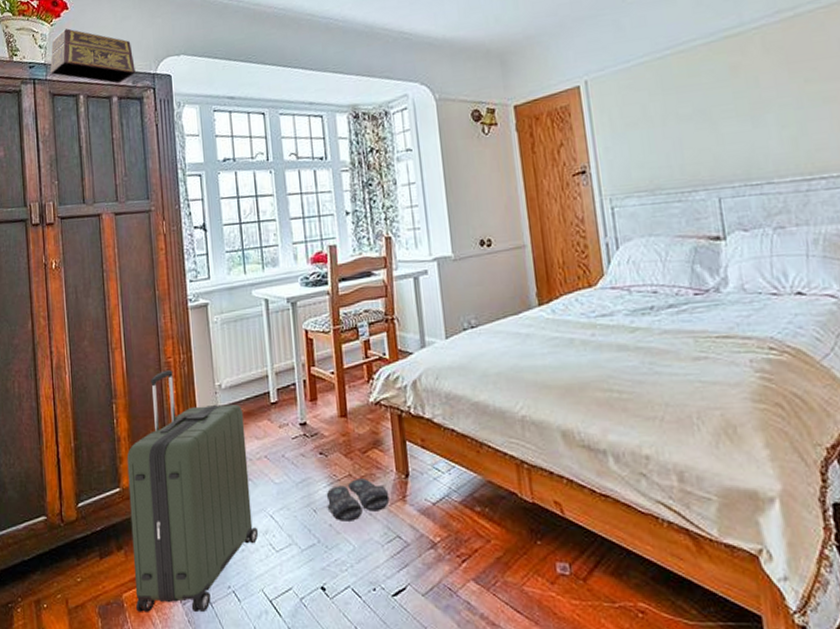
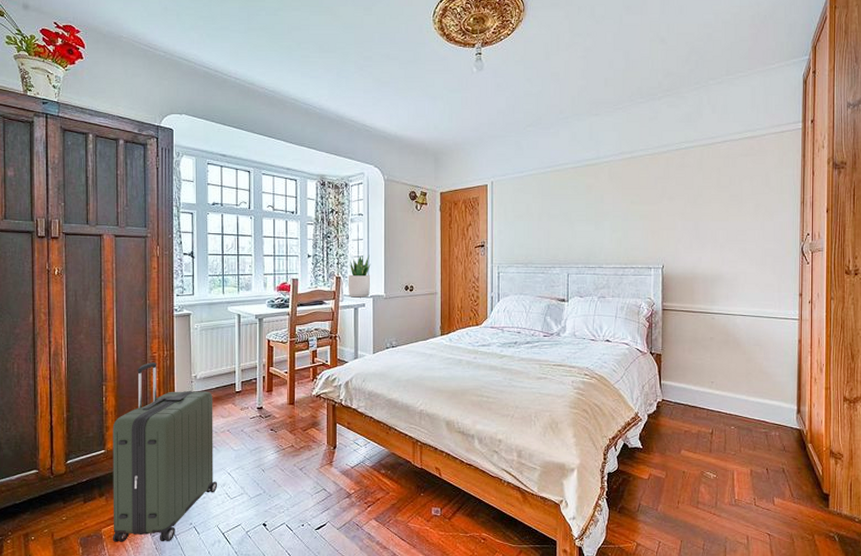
decorative box: present [50,28,135,84] -> none [62,75,141,130]
slippers: present [327,478,390,521] -> none [273,449,320,478]
planter: none [400,202,433,264] -> present [348,254,371,298]

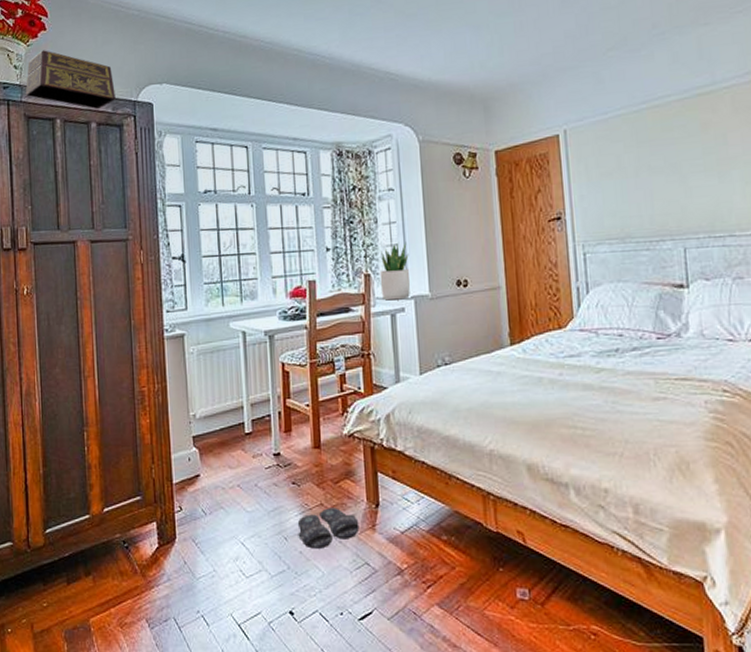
decorative box: none [62,75,141,130] -> present [25,50,116,110]
suitcase: present [112,362,218,542] -> none [97,399,229,637]
slippers: none [273,449,320,478] -> present [298,508,360,549]

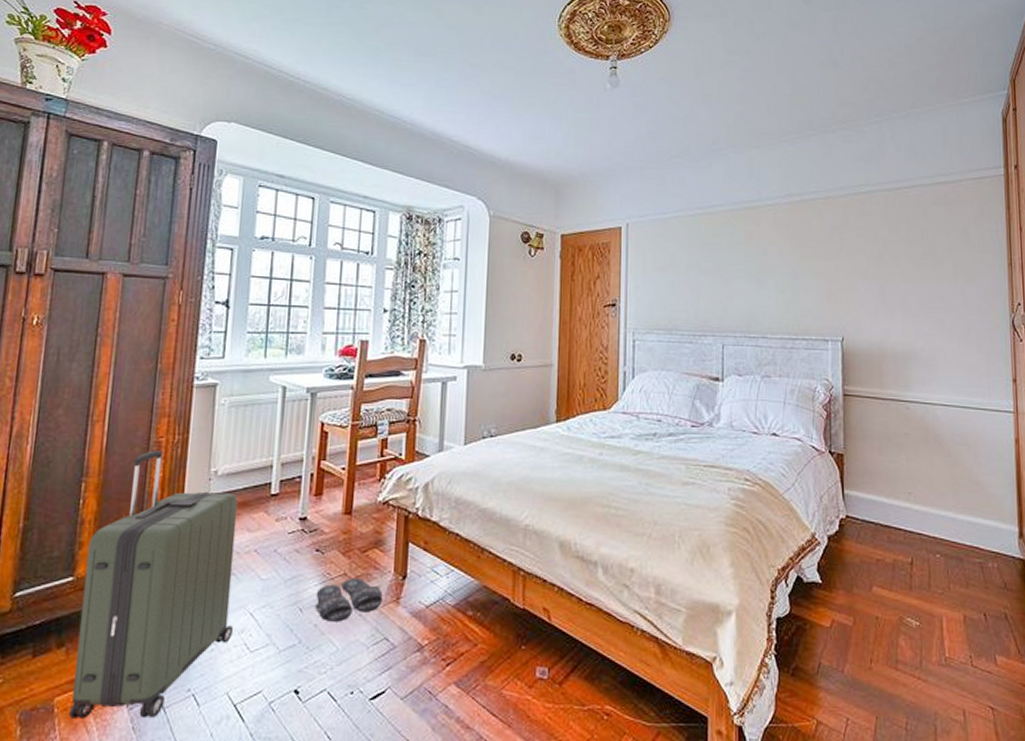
decorative box: present [25,50,116,110] -> none [70,67,177,138]
suitcase: none [97,399,229,637] -> present [69,450,238,719]
planter: present [379,241,410,301] -> none [435,311,467,368]

